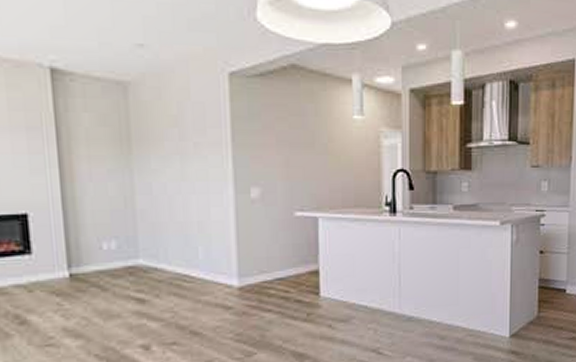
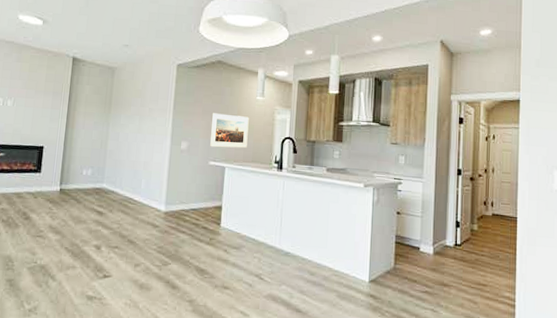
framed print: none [291,143,346,192] -> present [210,113,249,148]

